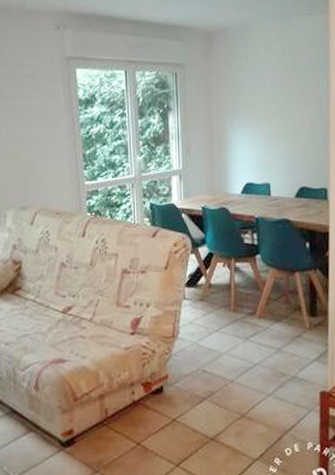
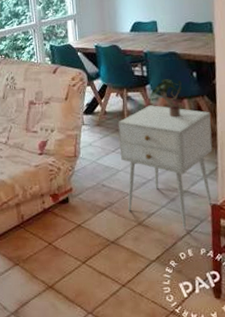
nightstand: none [223,278,324,421] -> present [117,105,213,230]
potted plant: none [260,249,294,293] -> present [150,79,182,118]

